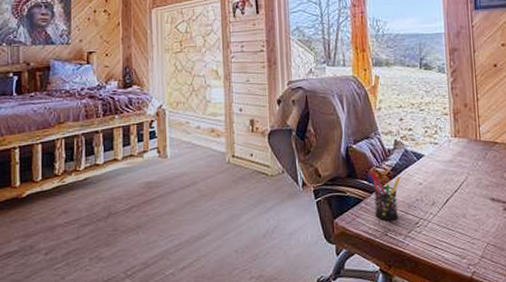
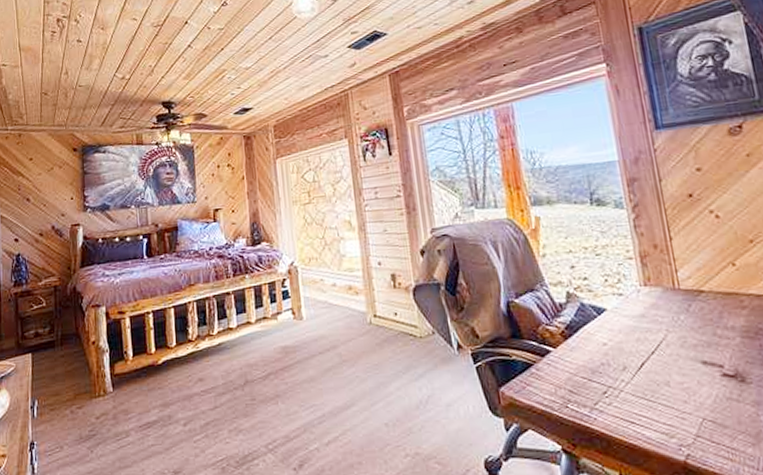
pen holder: present [367,172,401,221] -> none [535,330,580,390]

